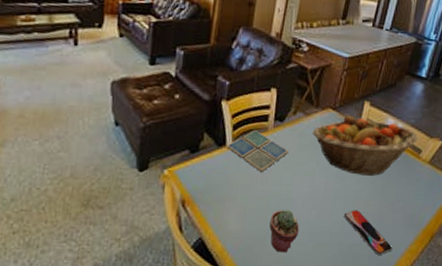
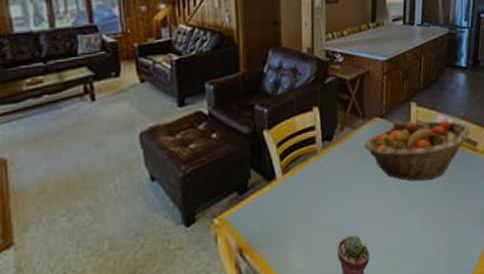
drink coaster: present [227,130,289,173] -> none [277,155,343,201]
smartphone: present [343,210,393,255] -> none [412,219,469,263]

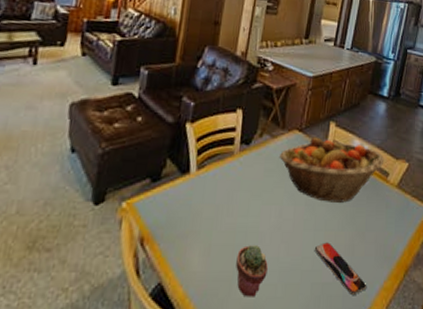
smartphone: none [412,219,469,263] -> present [314,242,367,295]

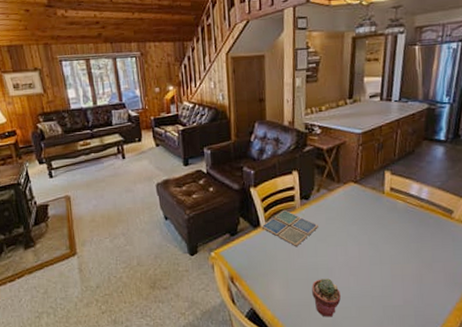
drink coaster: none [190,155,255,203] -> present [261,210,318,247]
fruit basket: present [278,136,384,203] -> none [337,186,447,241]
smartphone: present [314,242,367,295] -> none [382,273,439,314]

